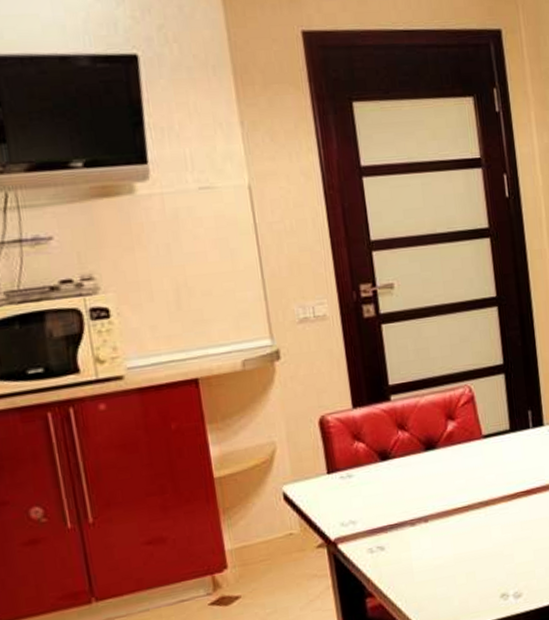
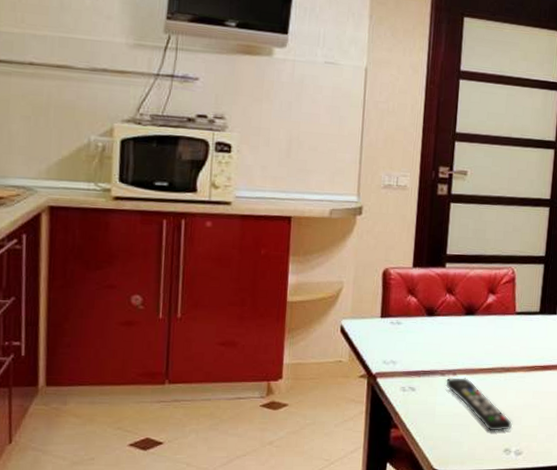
remote control: none [418,522,504,578] -> present [445,377,512,431]

